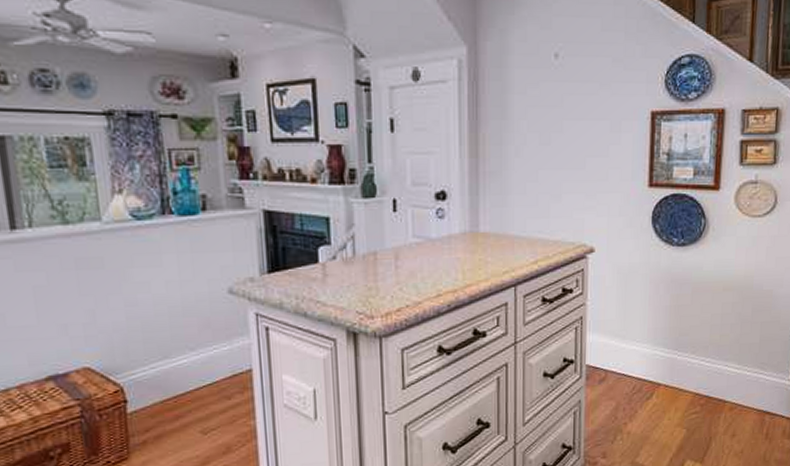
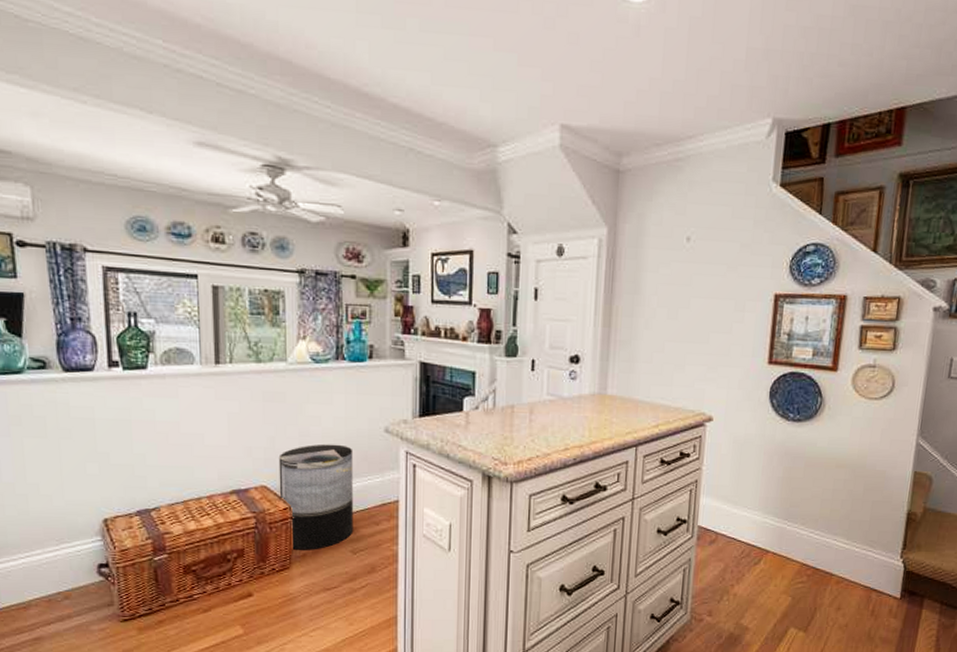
trash can: none [102,312,202,438] -> present [278,444,354,550]

